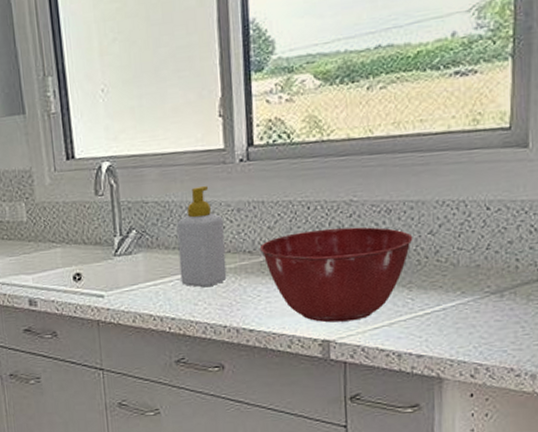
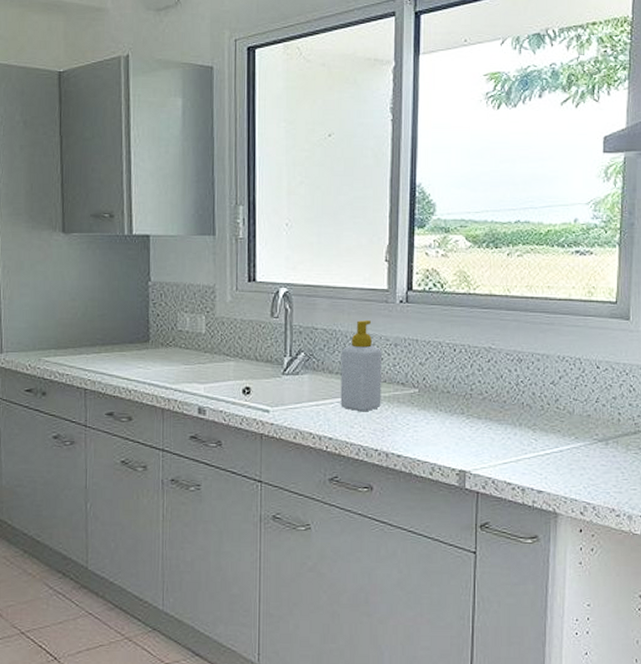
mixing bowl: present [261,227,413,323] -> none [412,370,538,455]

